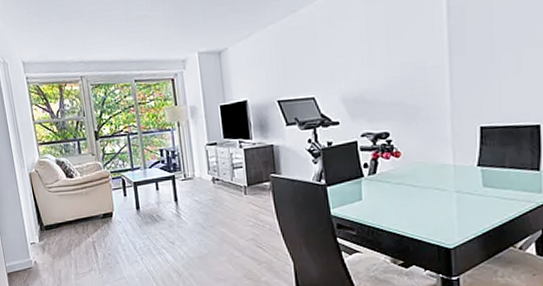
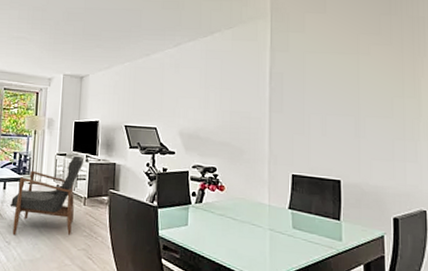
armchair: none [166,143,238,235] -> present [10,155,85,236]

